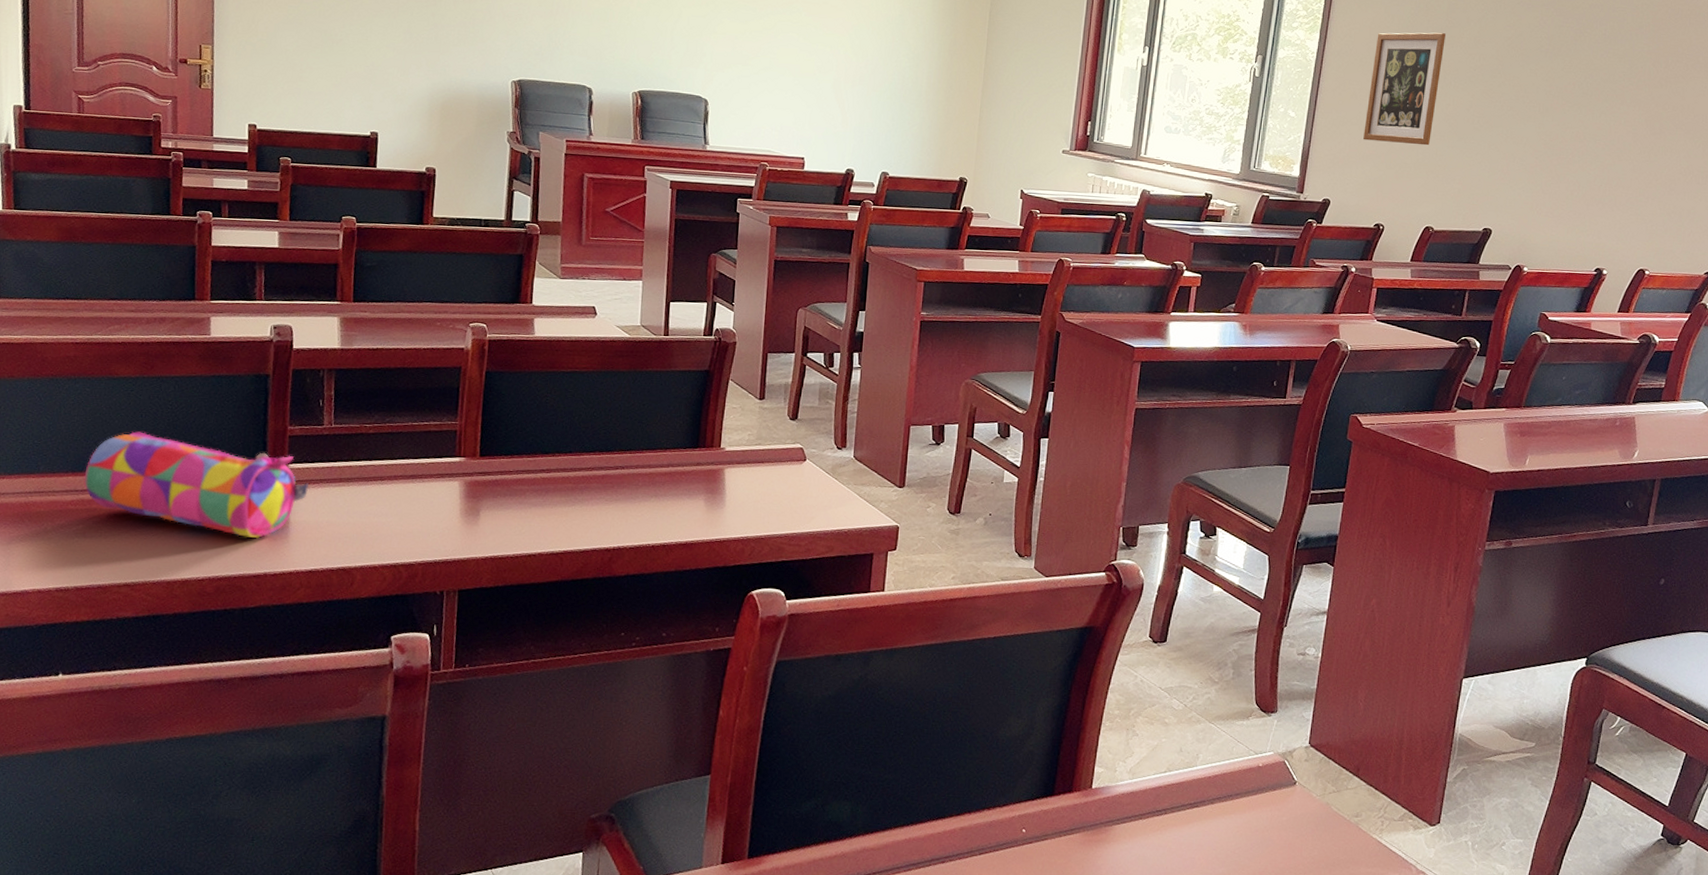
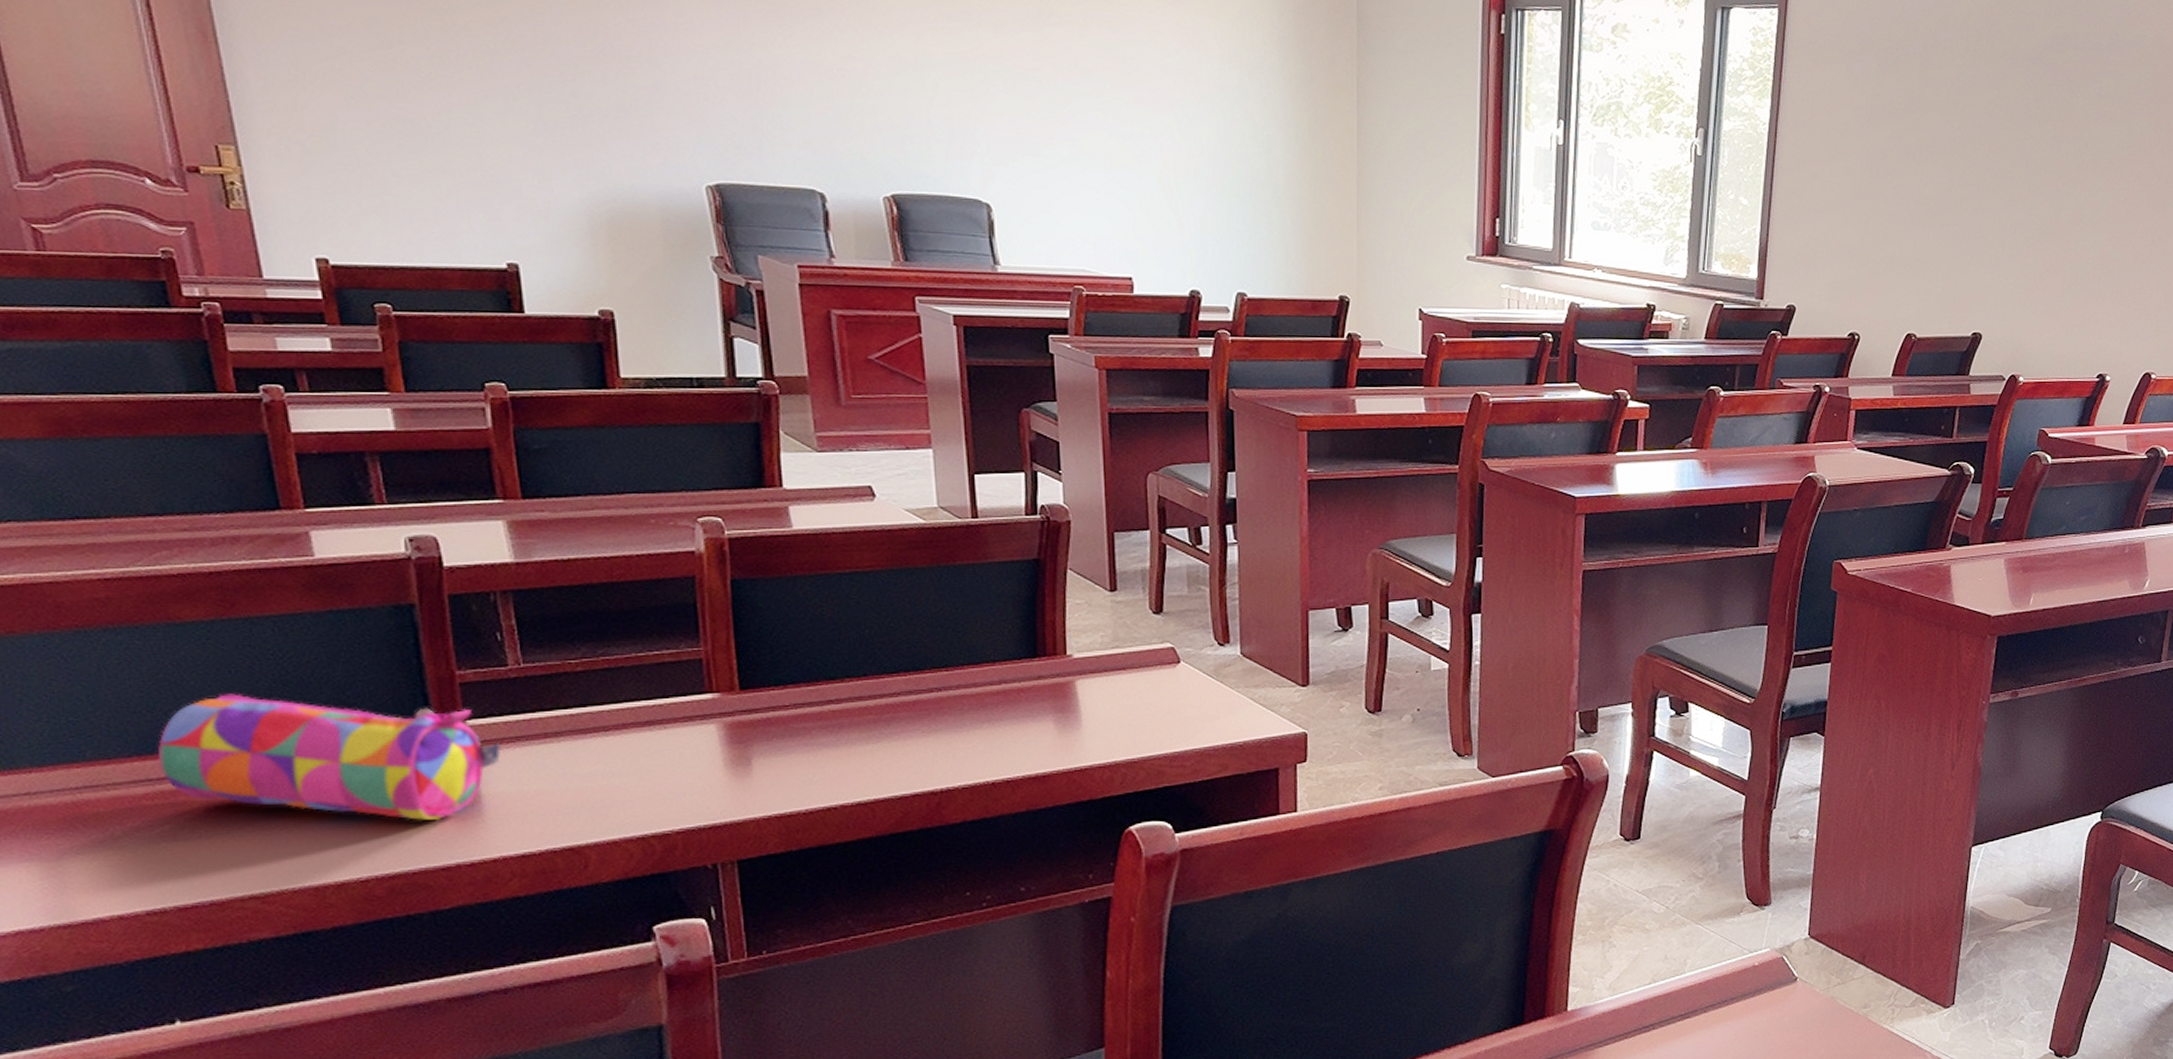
wall art: present [1363,32,1445,146] -> none [1830,95,1919,236]

